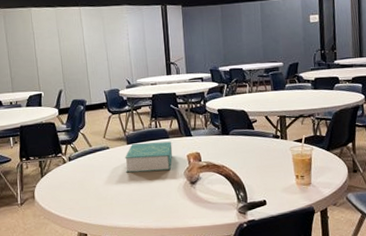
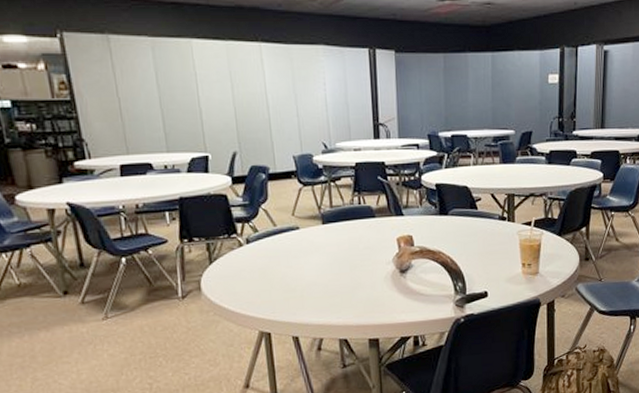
book: present [125,141,173,173] -> none [319,221,380,259]

